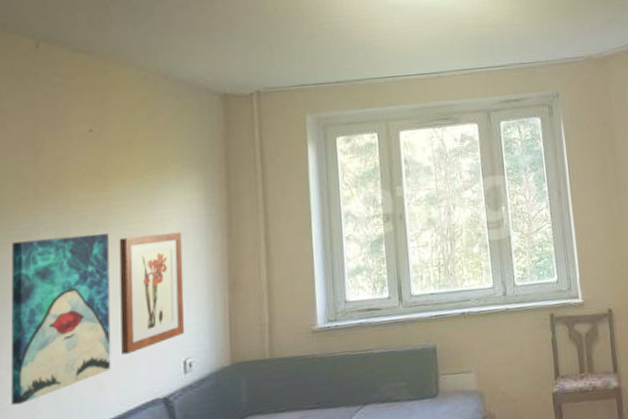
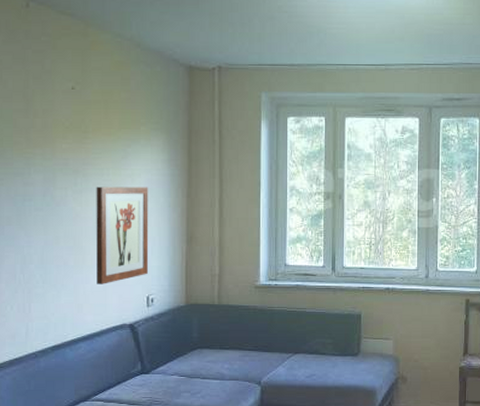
wall art: present [11,233,111,405] -> none [8,180,88,313]

